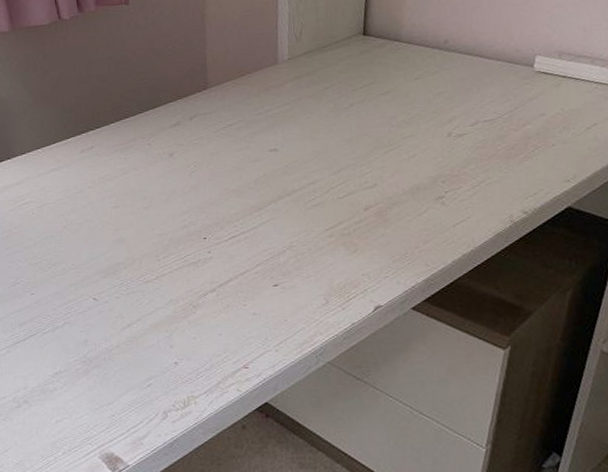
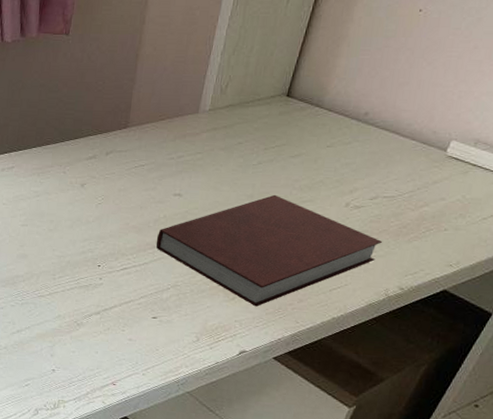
notebook: none [260,135,495,256] -> present [156,194,383,307]

